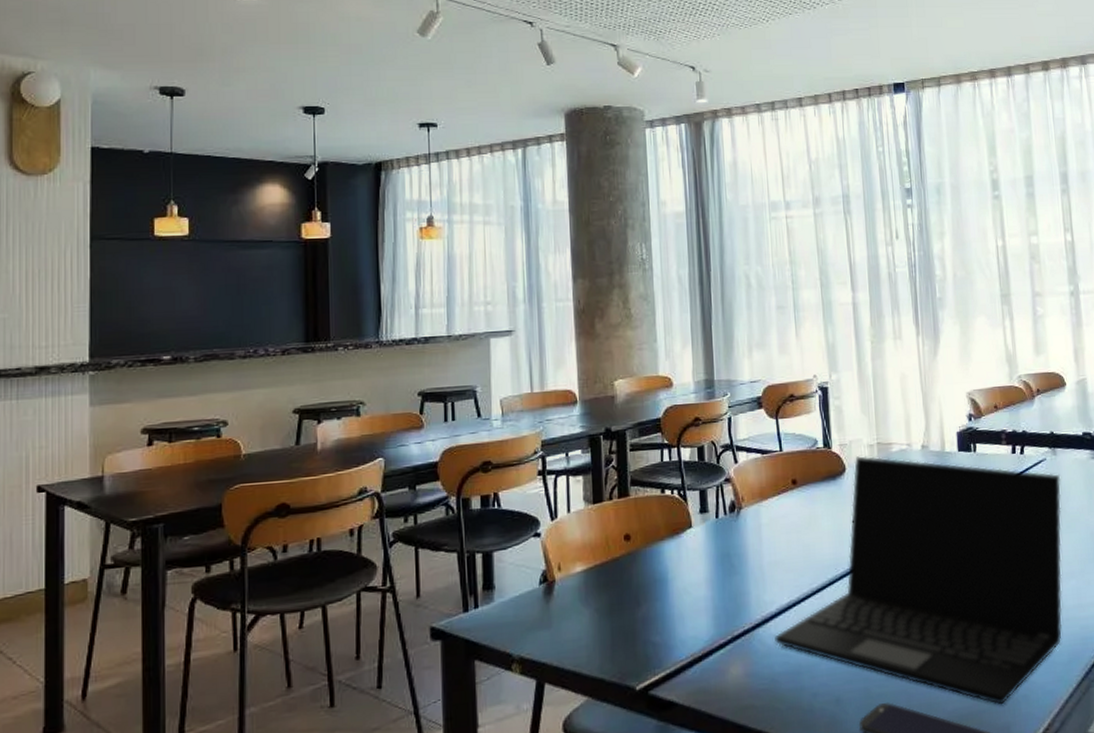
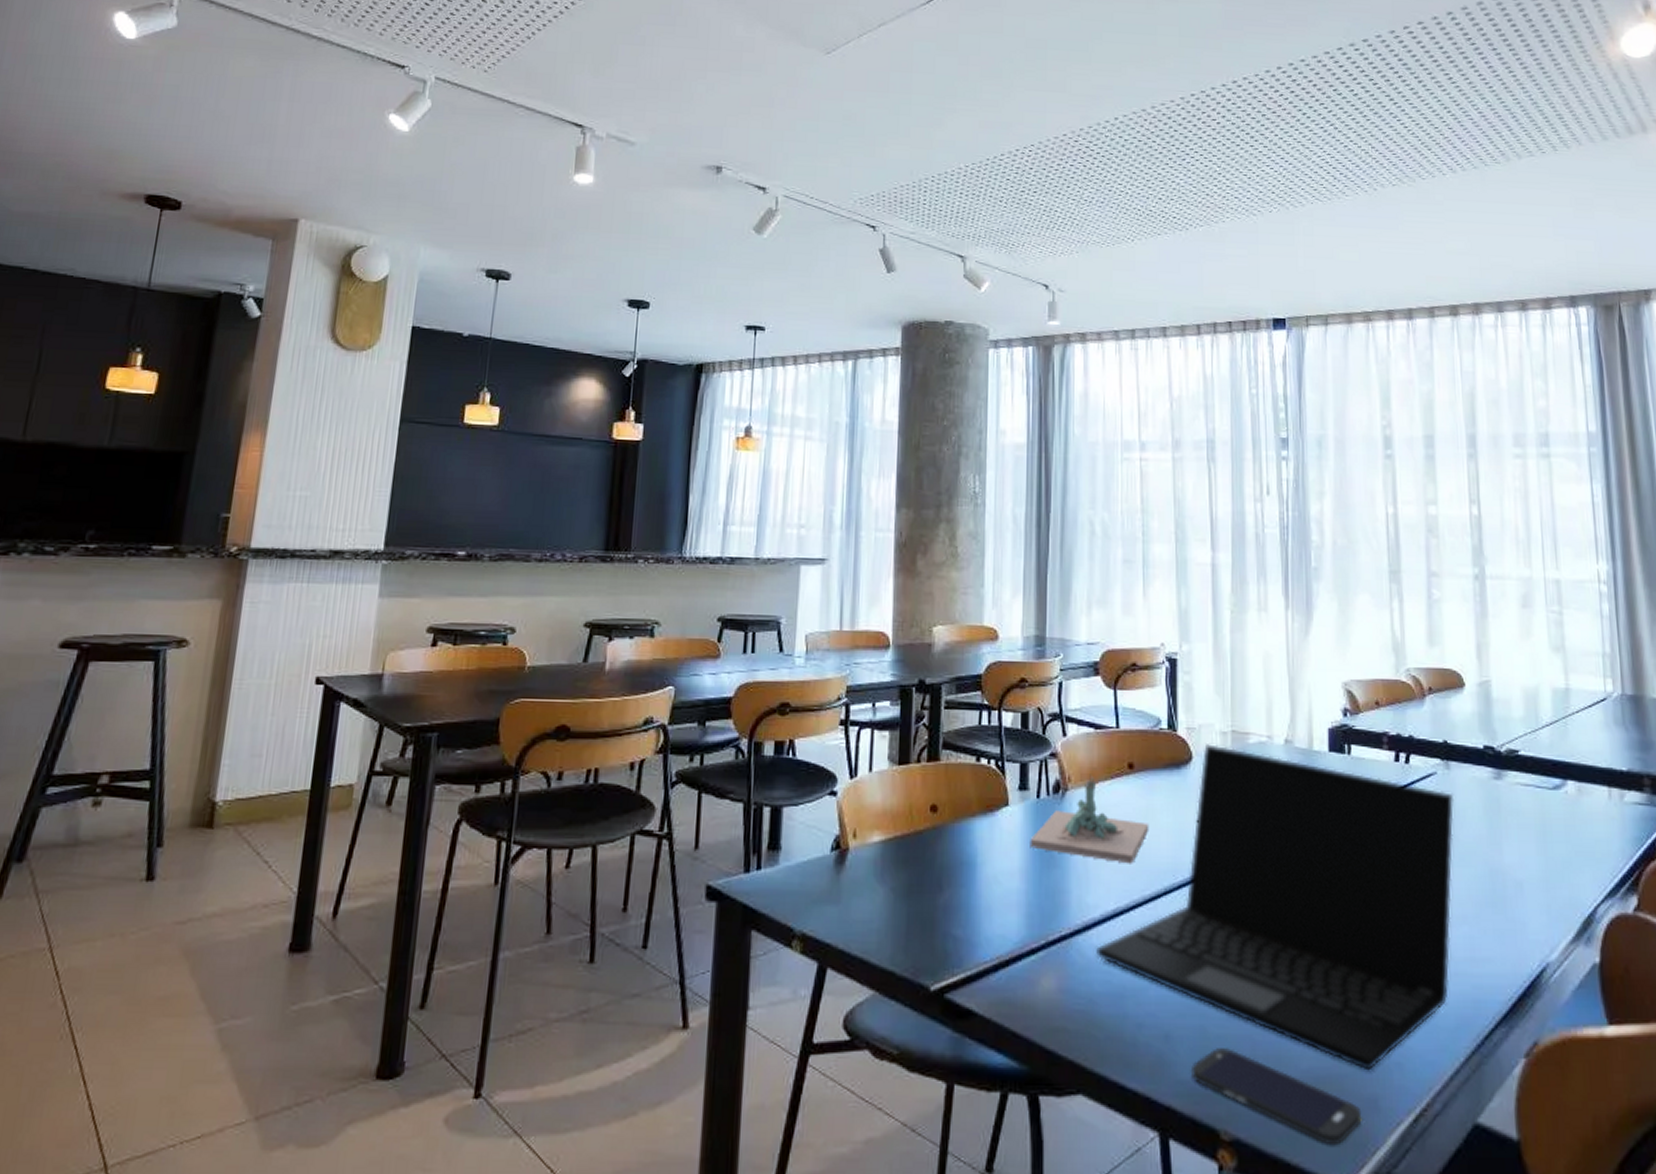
architectural model: none [712,492,813,564] -> present [1030,773,1149,864]

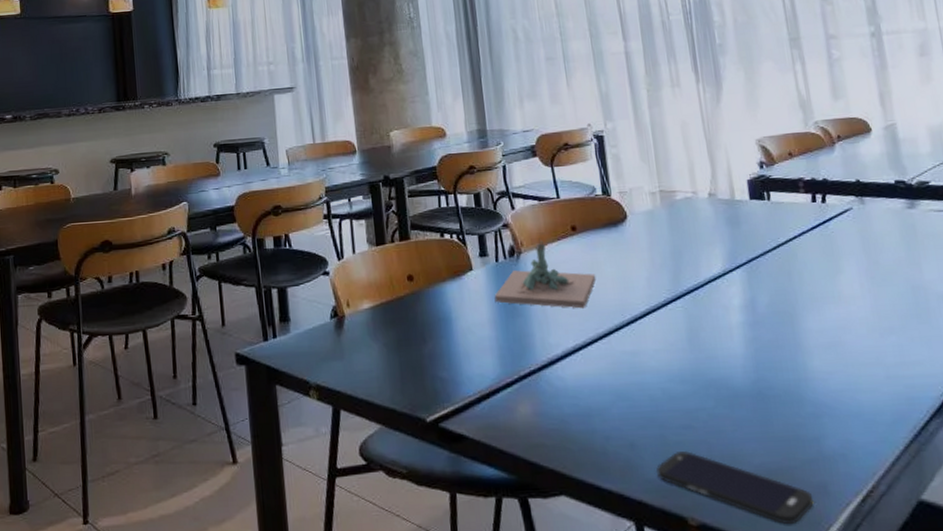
laptop: present [1096,744,1455,1071] -> none [562,203,884,462]

